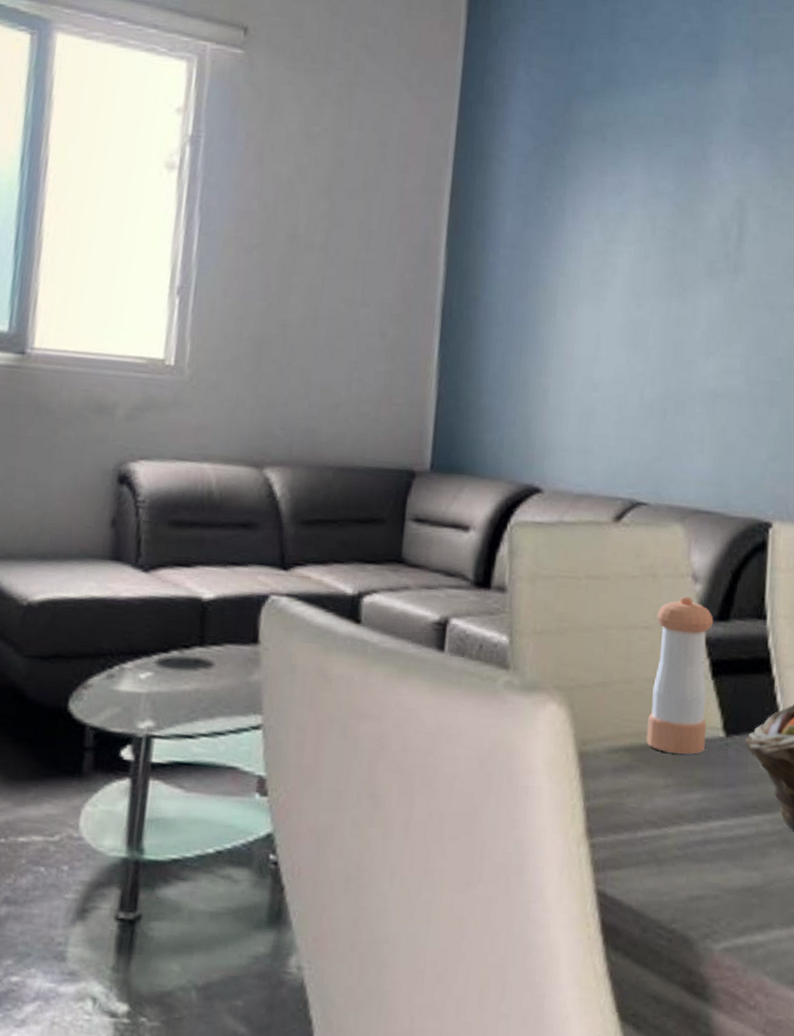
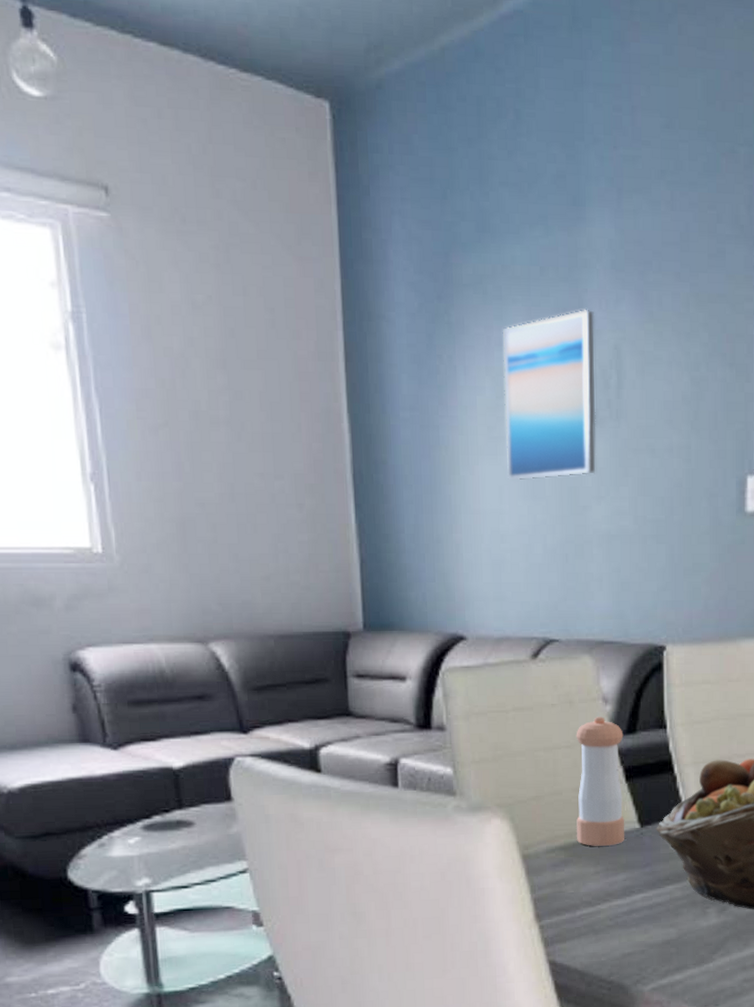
wall art: none [608,160,718,328] -> present [503,309,596,481]

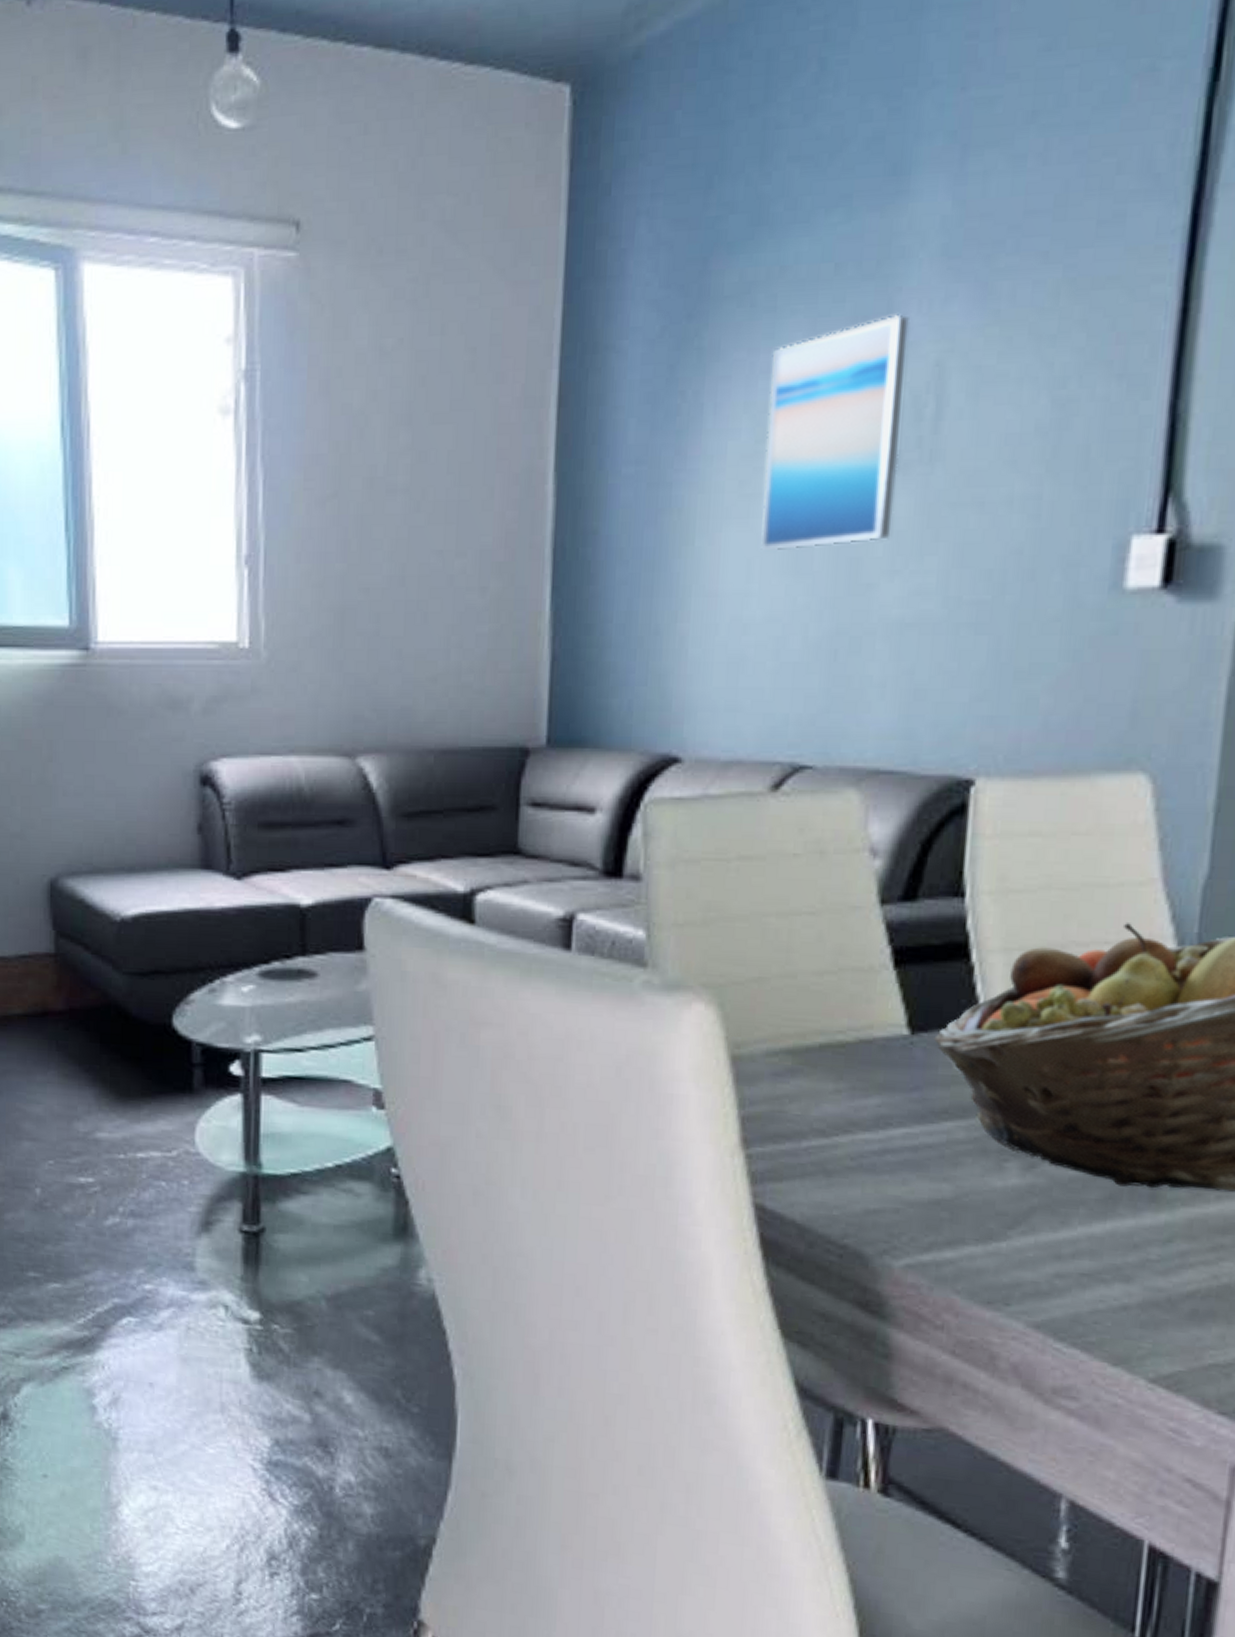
pepper shaker: present [576,716,625,846] -> none [812,874,897,1056]

